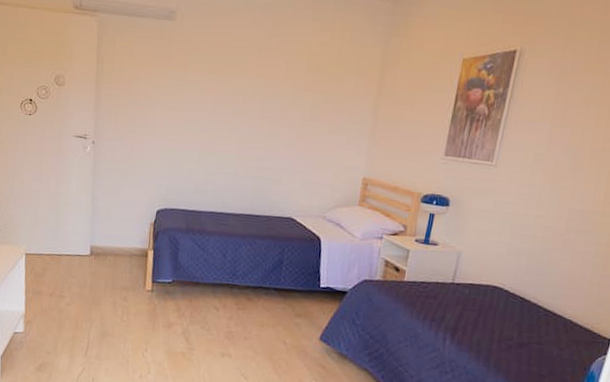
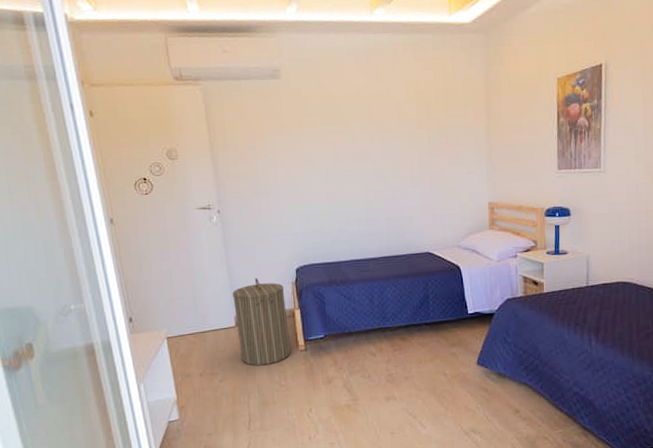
laundry hamper: none [90,213,142,299] -> present [233,278,291,366]

